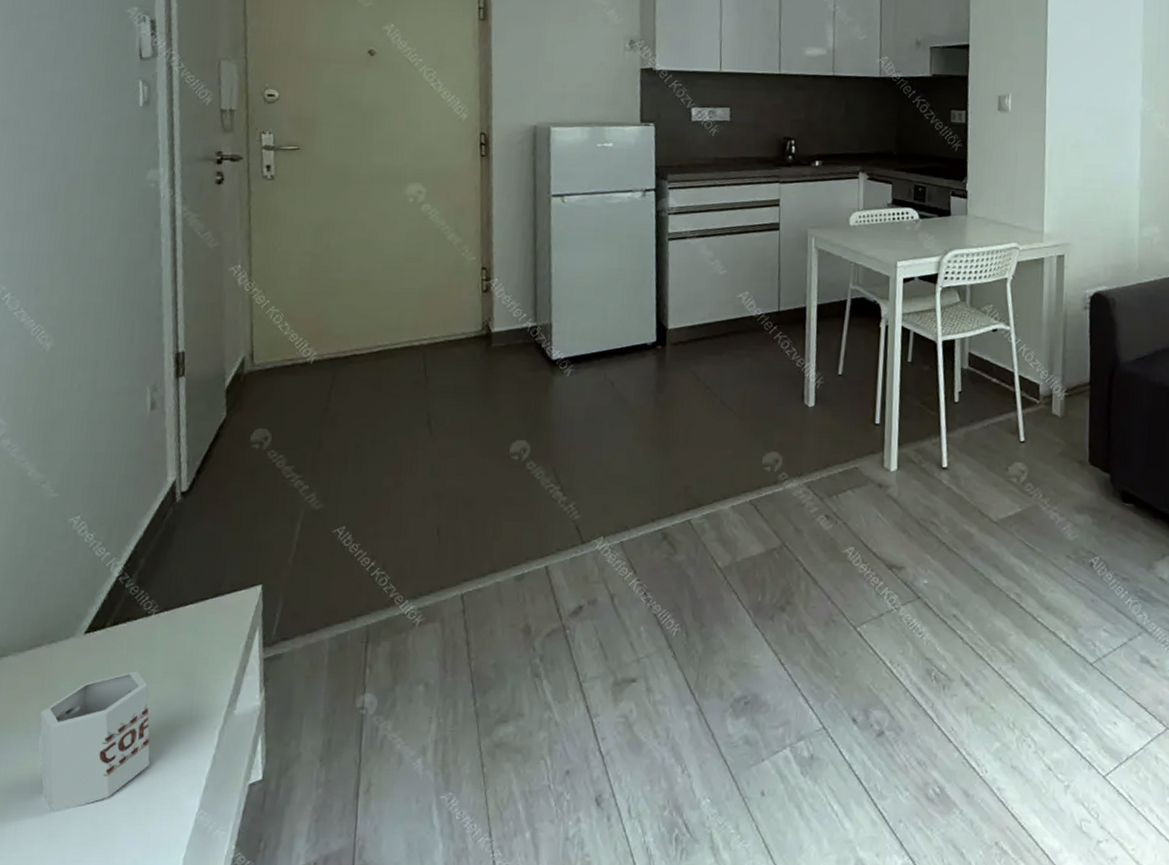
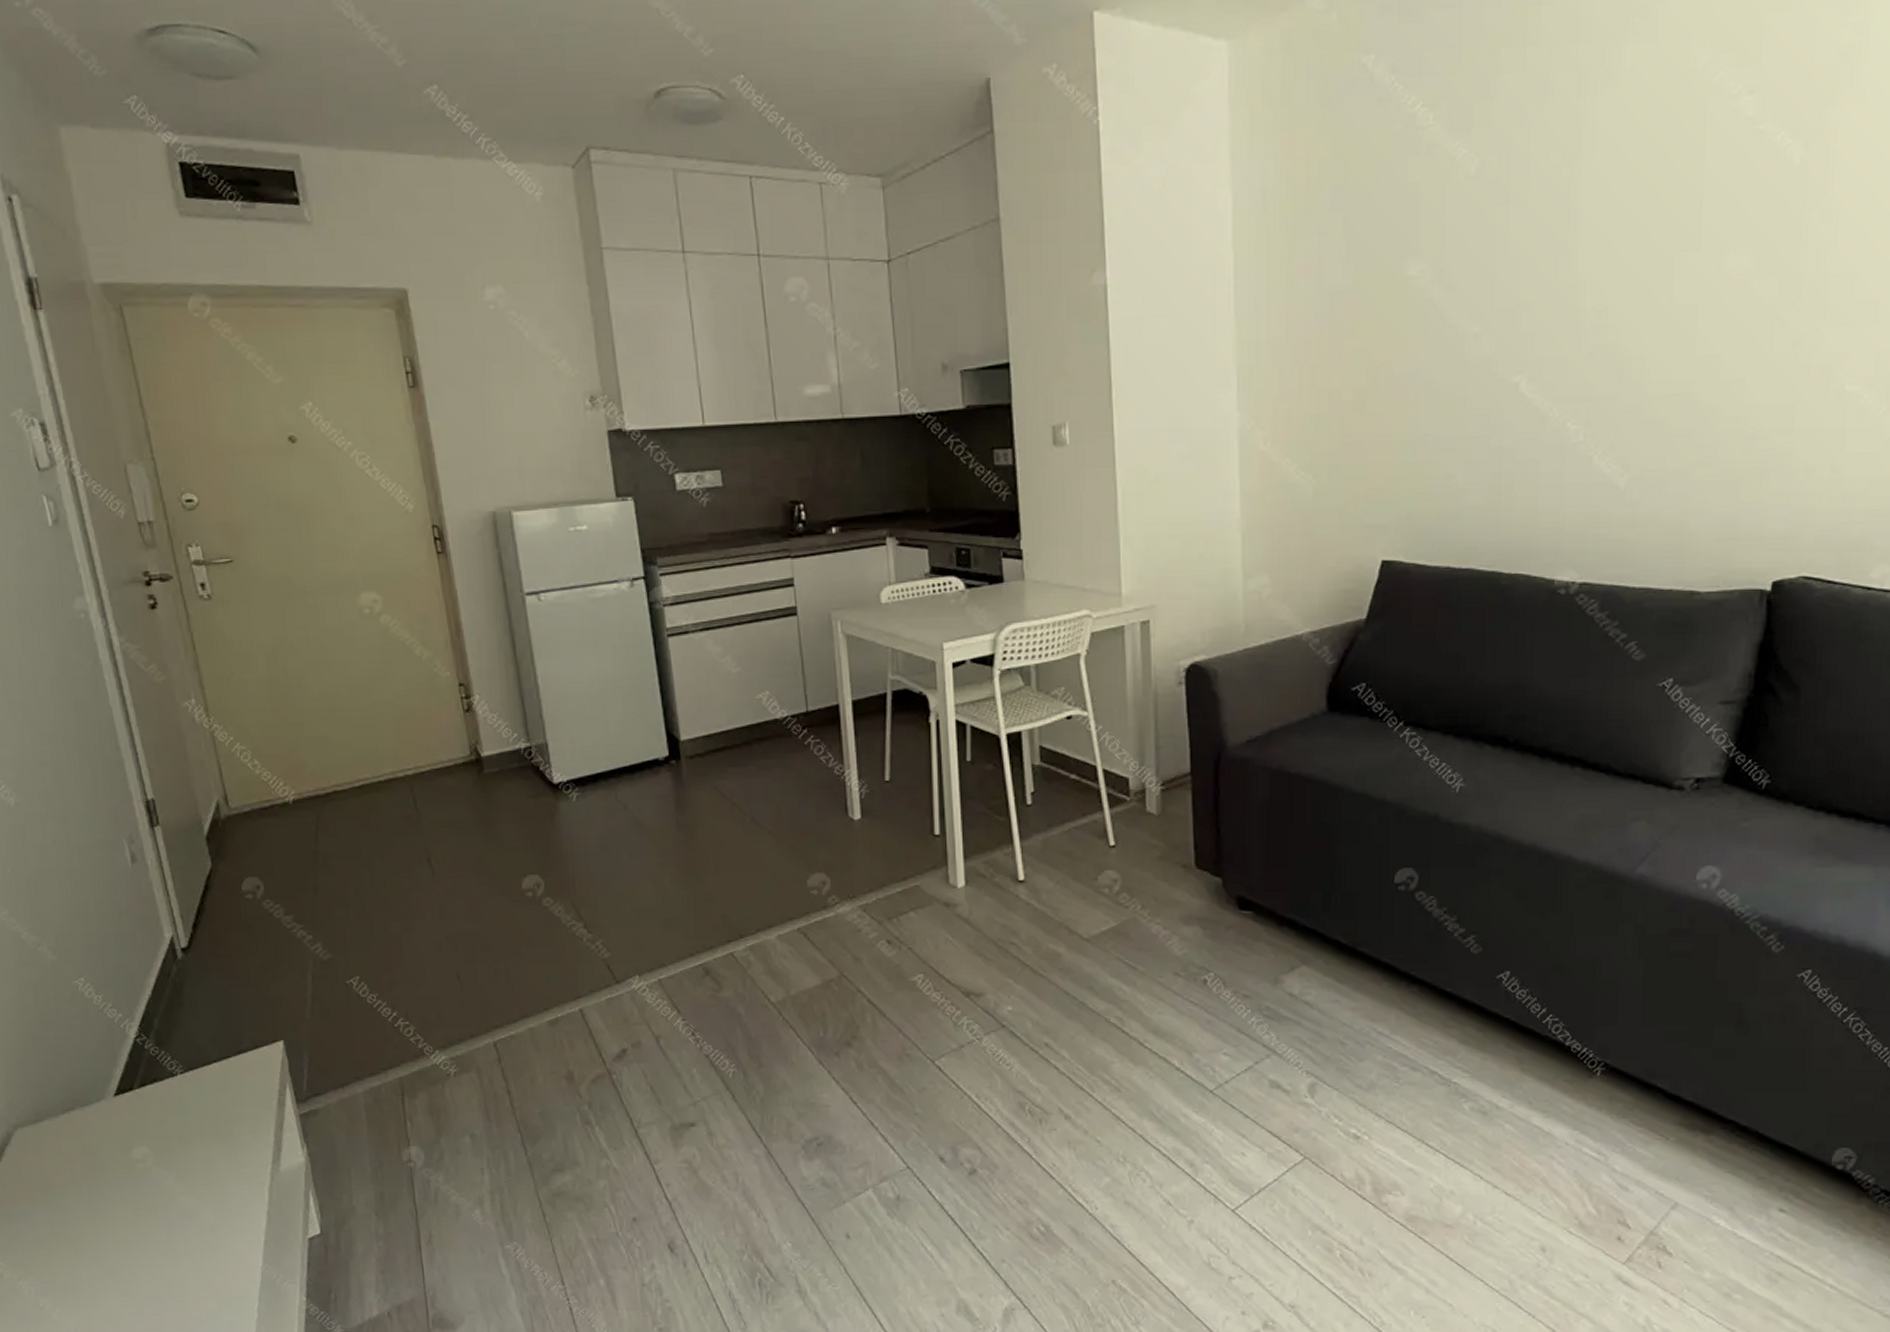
mug: present [37,670,150,813] -> none [88,1130,206,1270]

